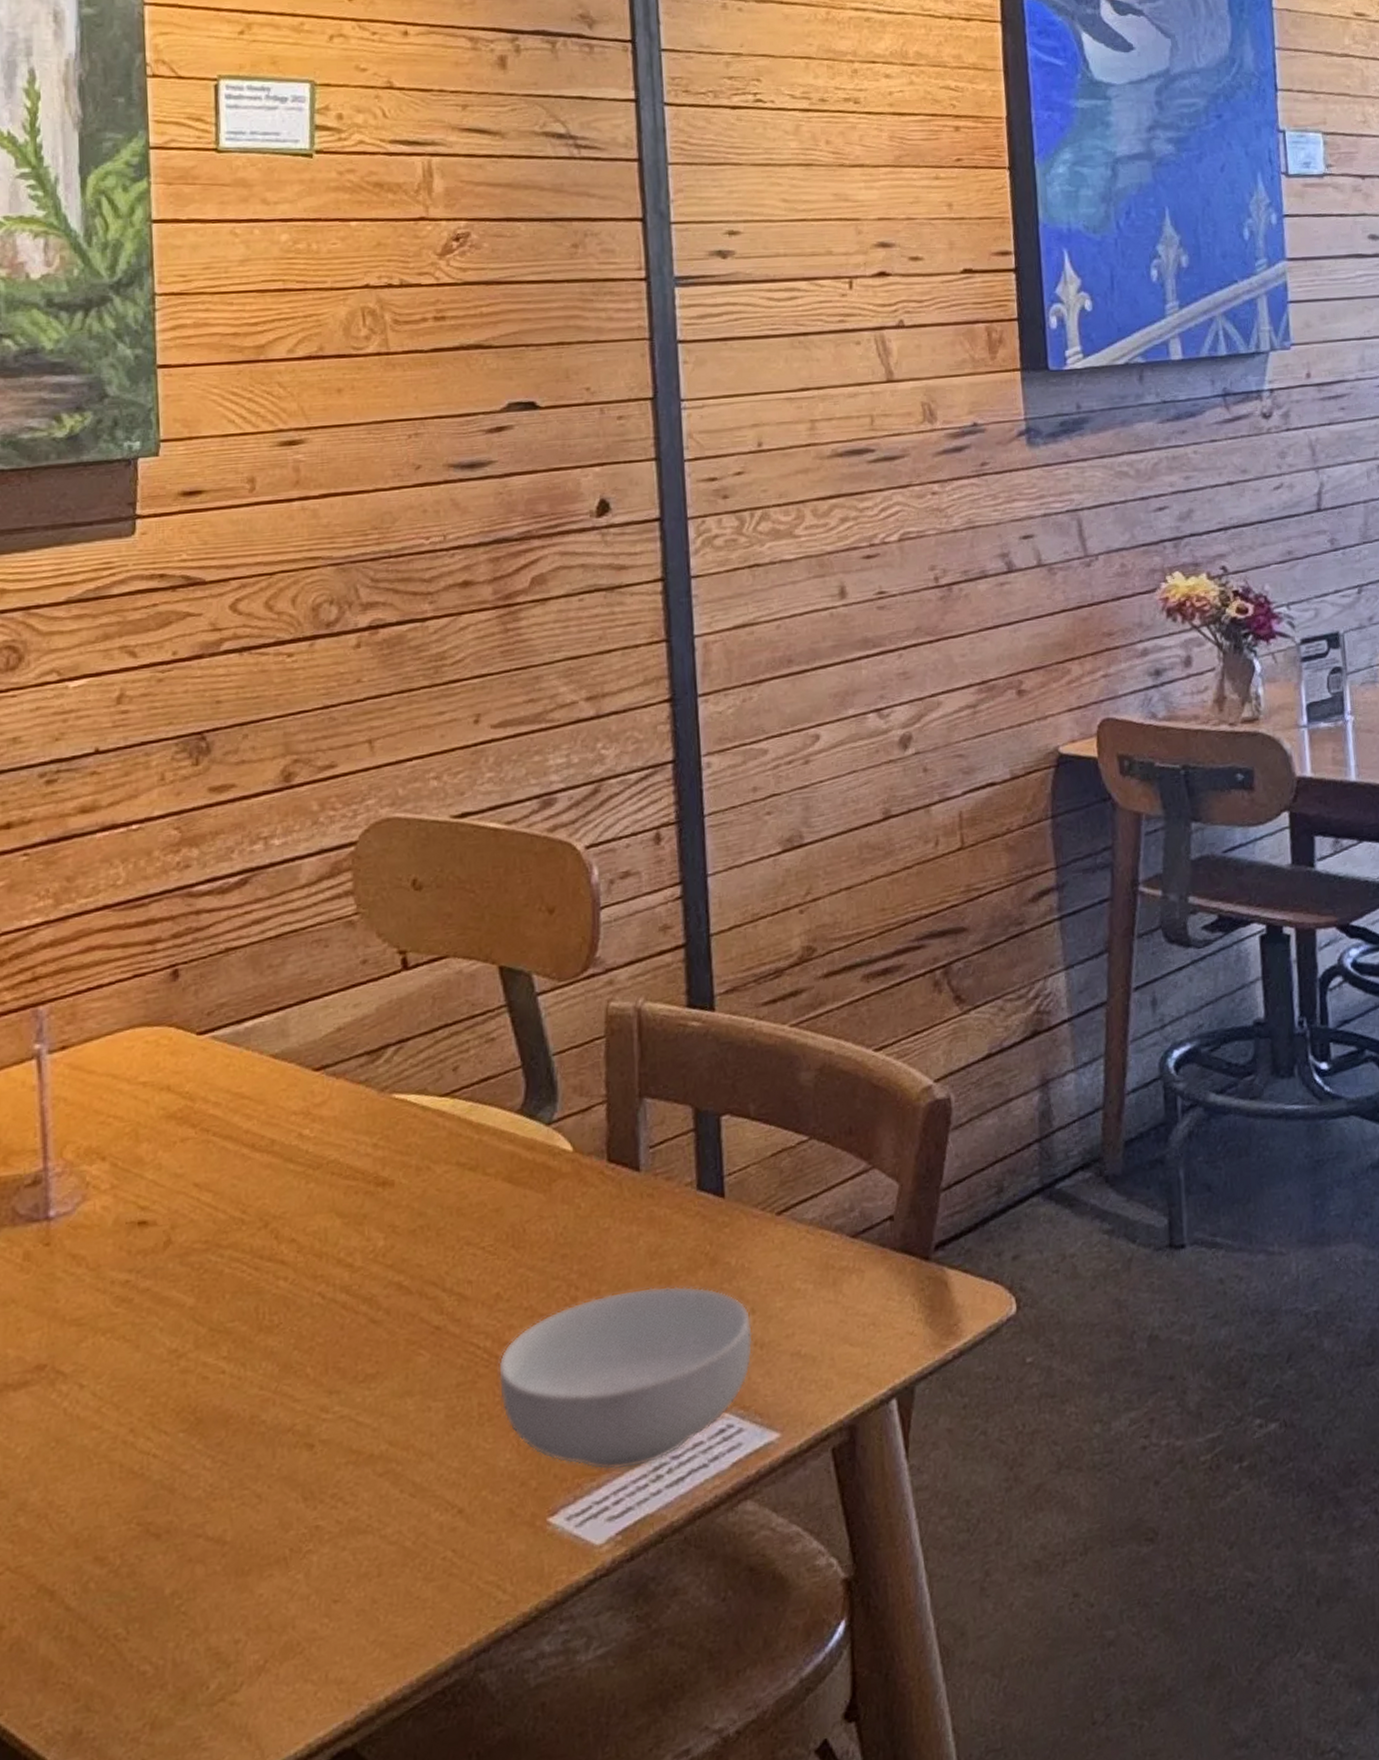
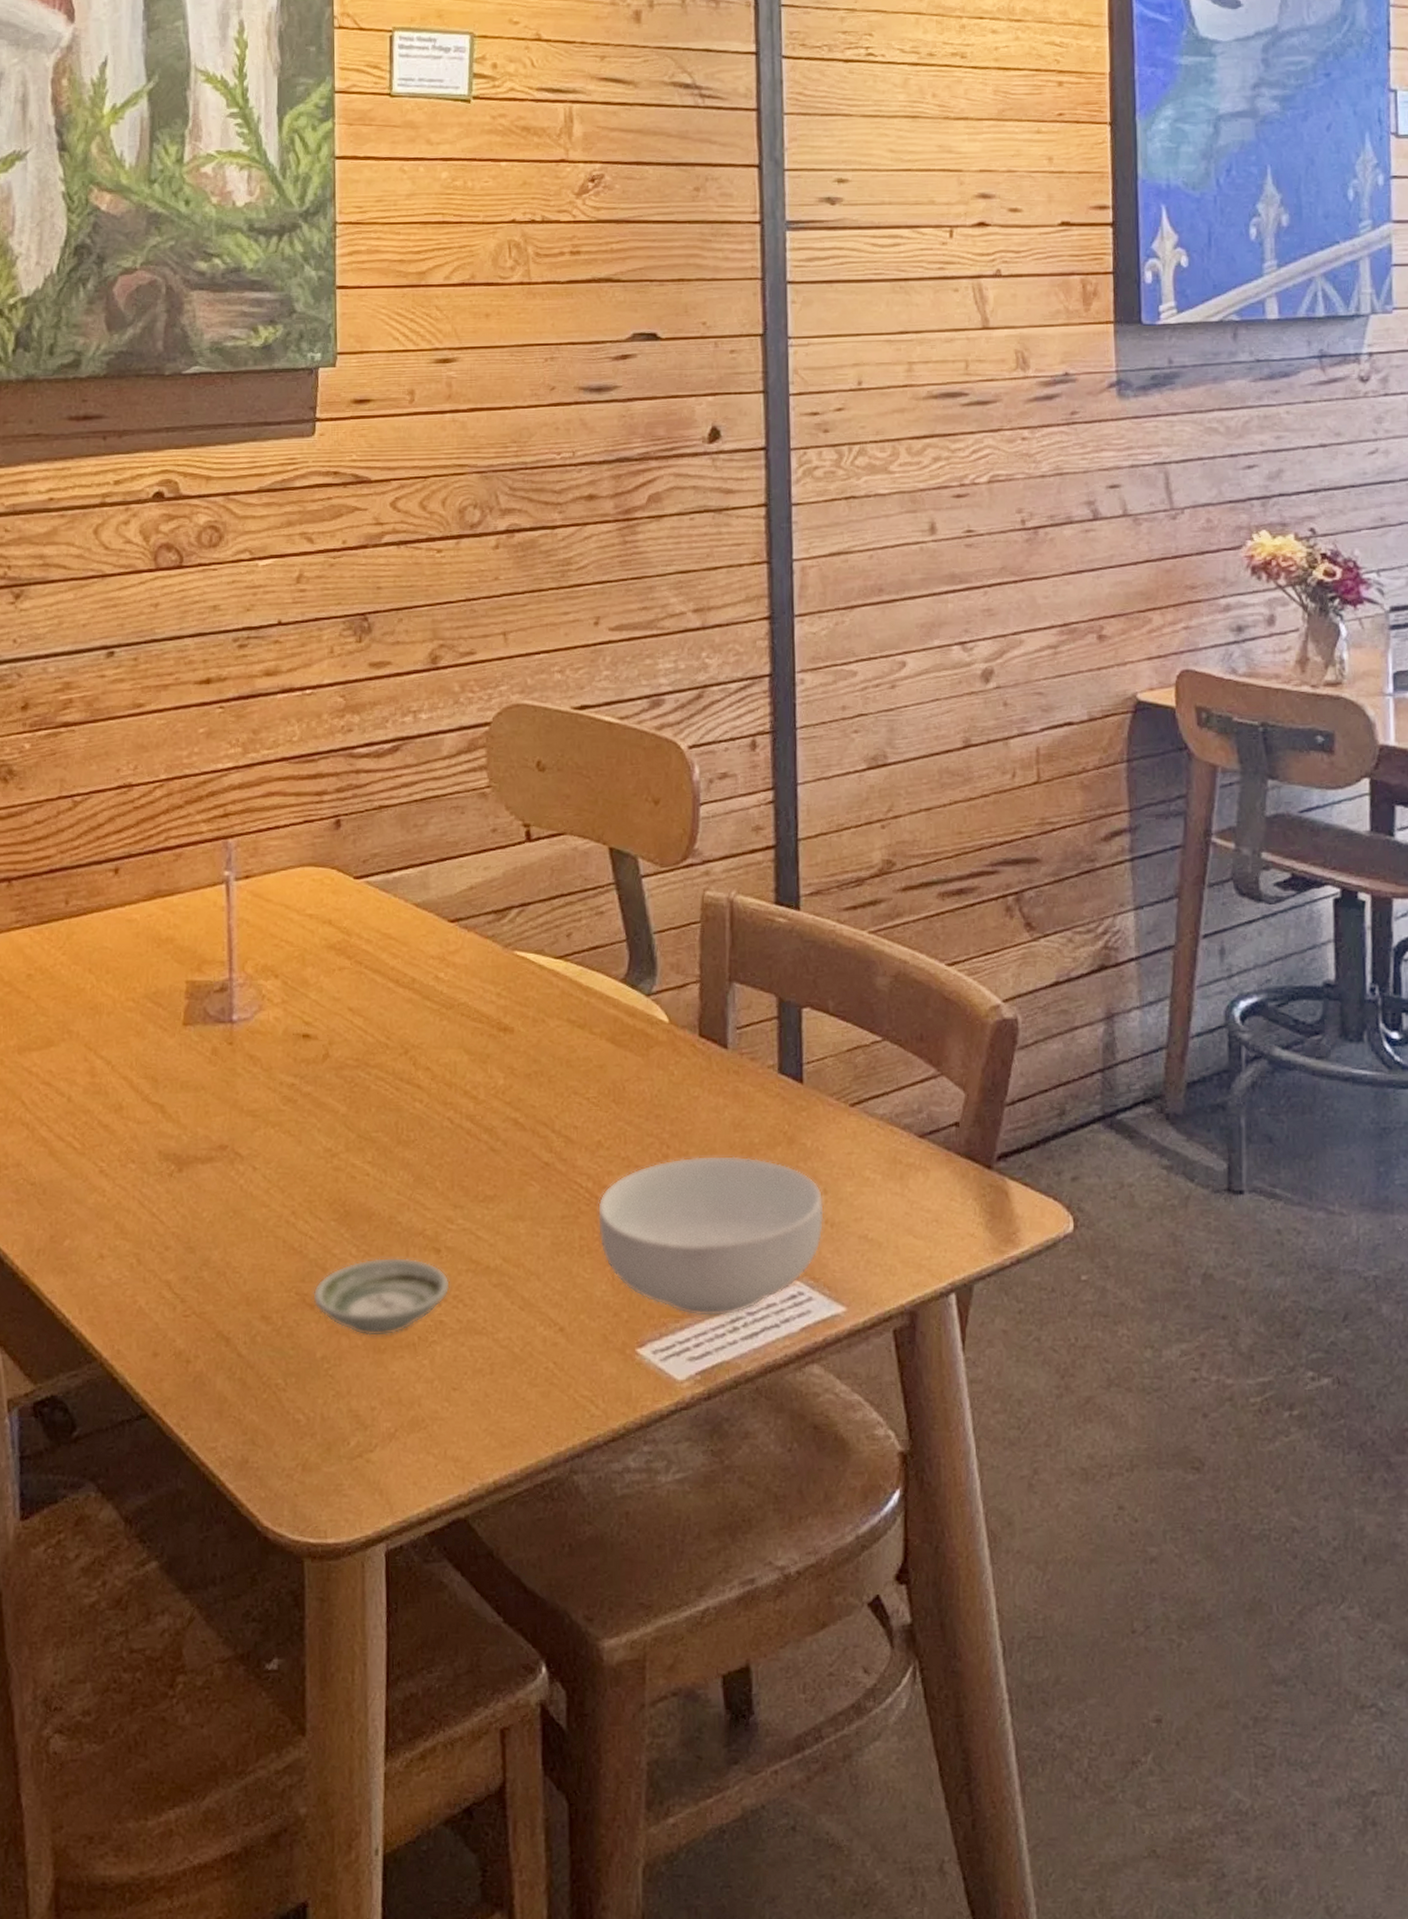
saucer: none [157,1459,327,1559] -> present [312,1257,450,1337]

